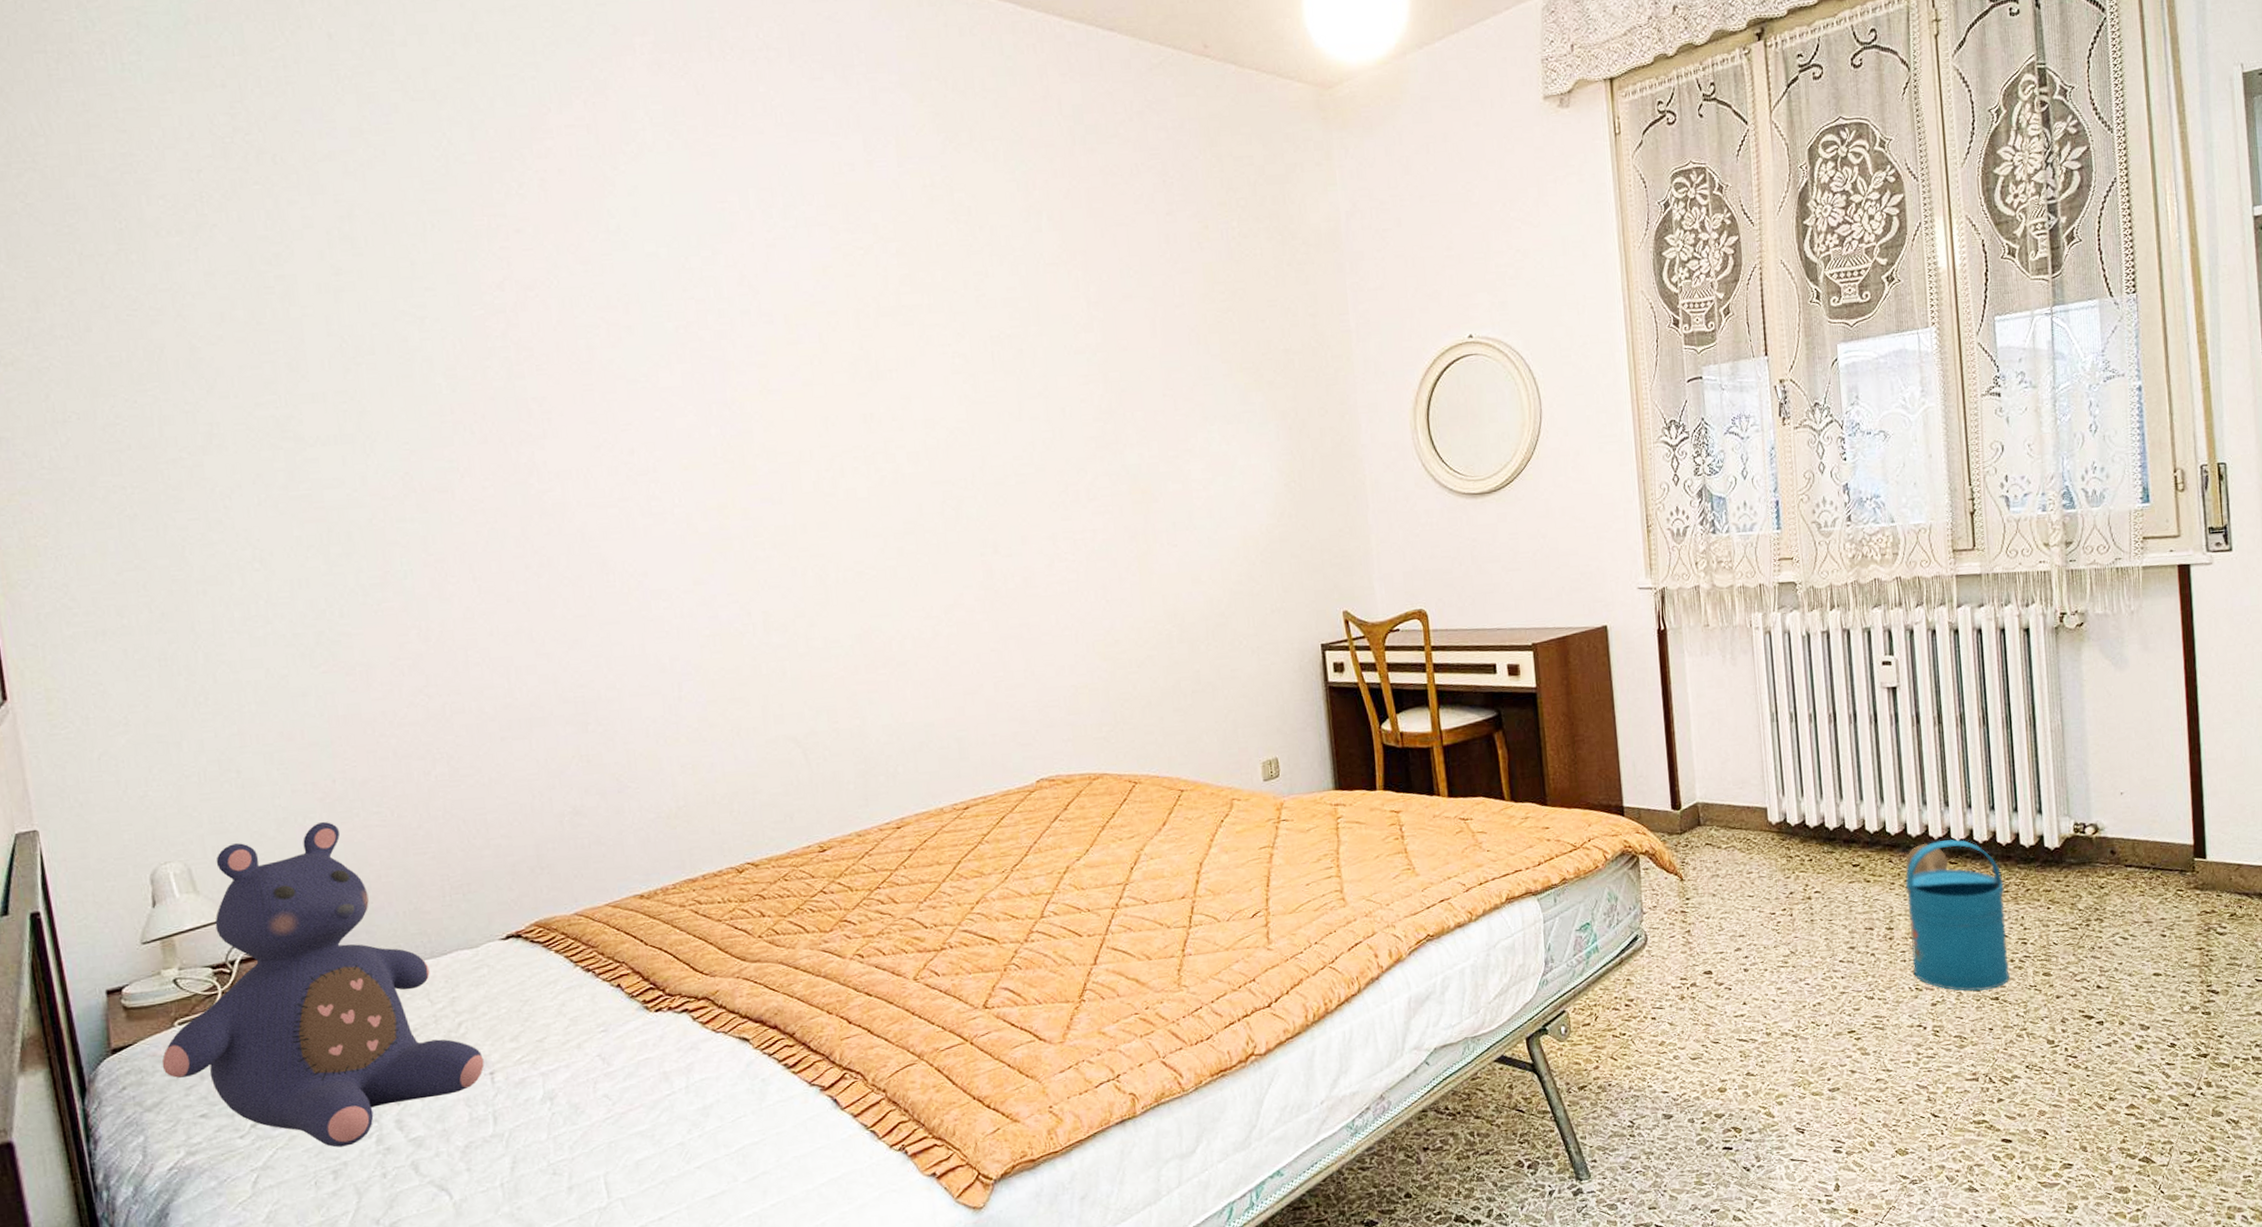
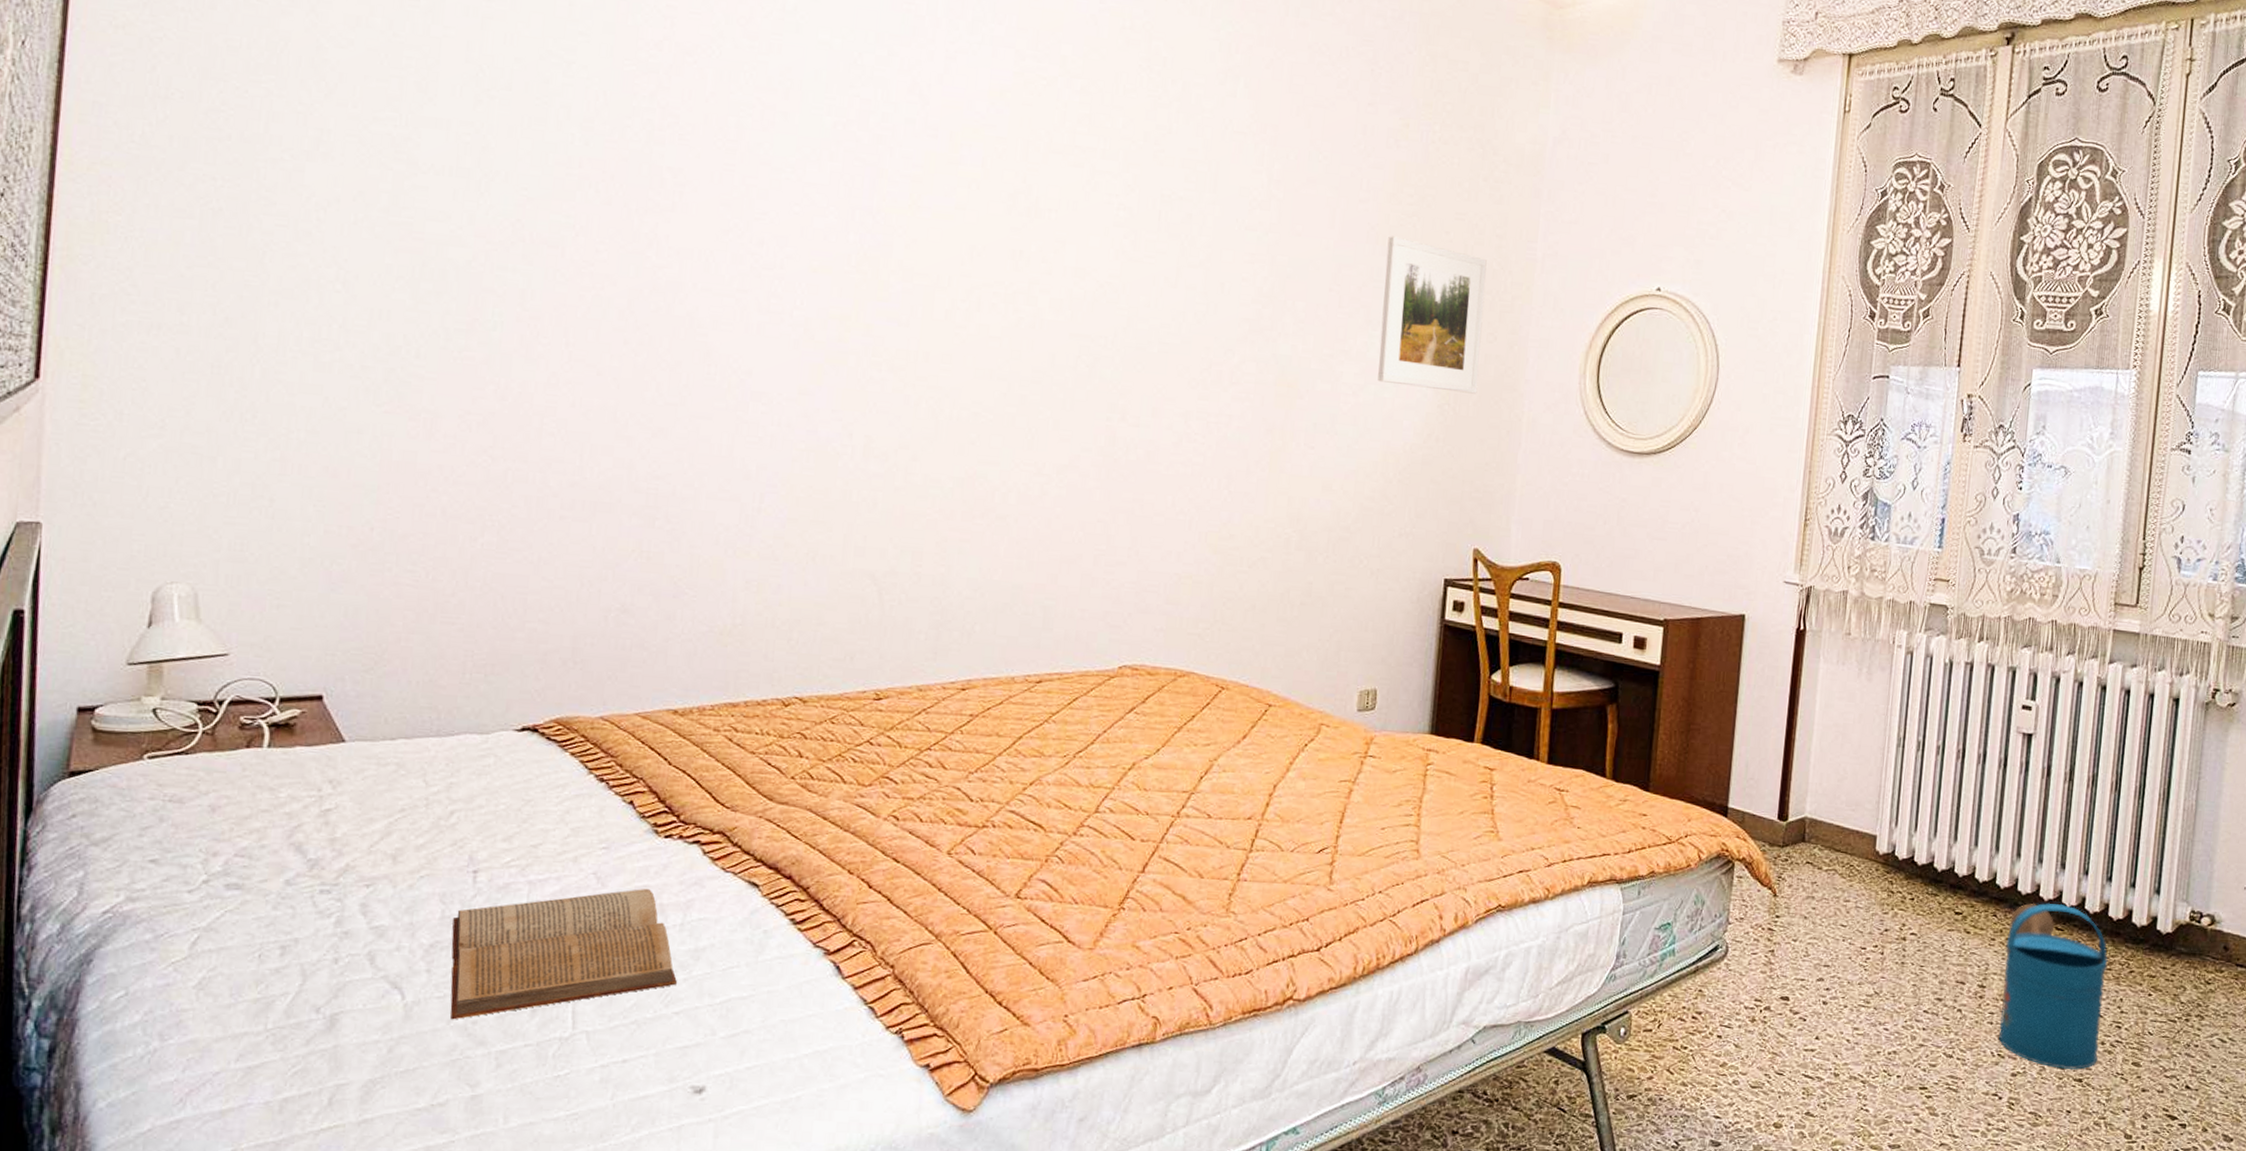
teddy bear: present [161,821,484,1147] -> none [120,569,470,922]
book: none [481,1060,693,1210] -> present [450,888,677,1020]
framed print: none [1209,333,1319,473] -> present [1378,236,1487,394]

